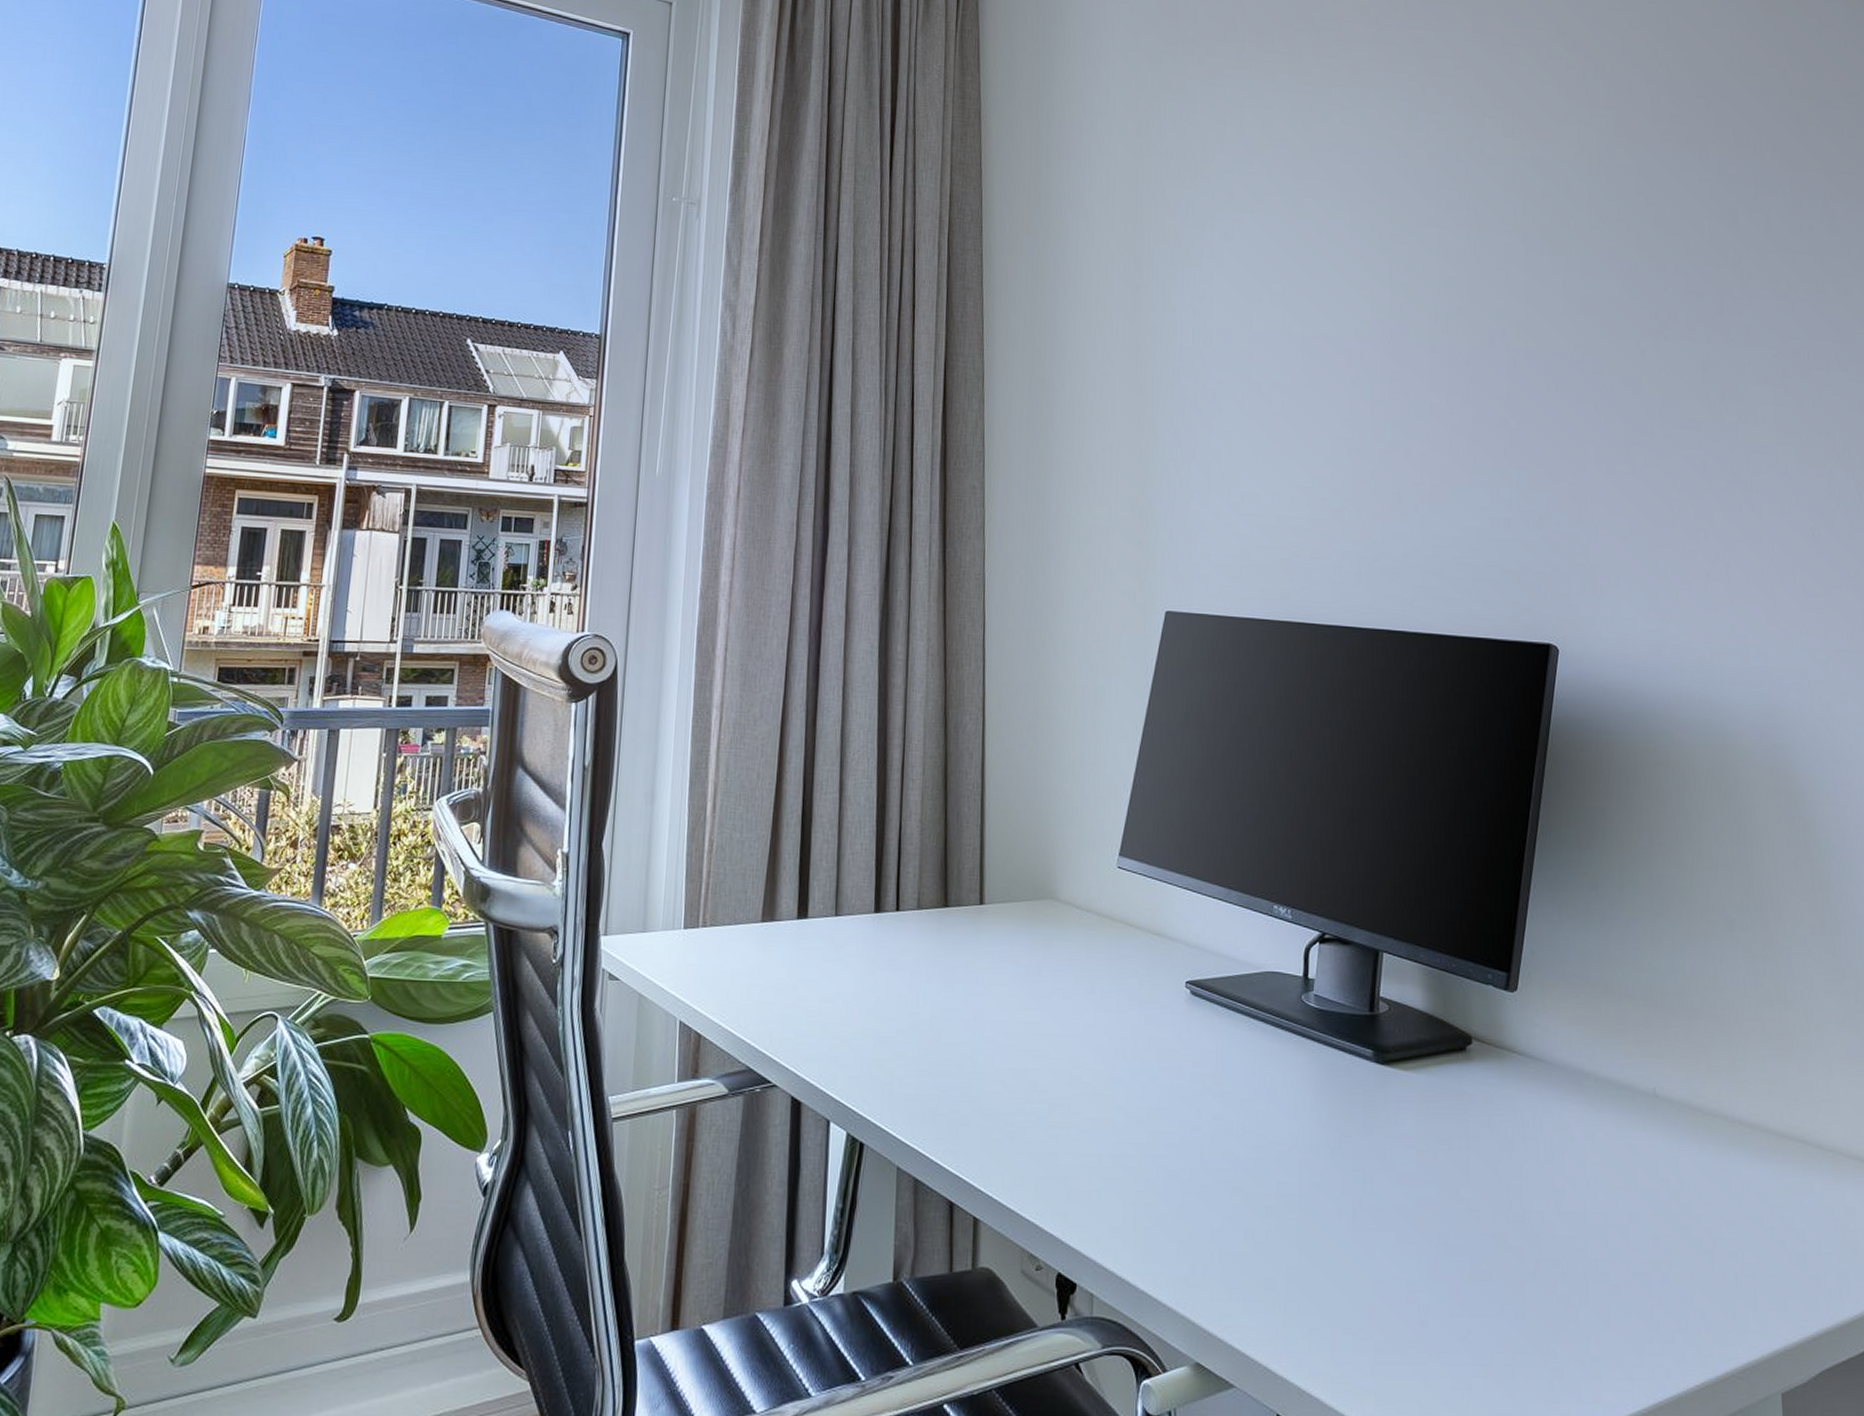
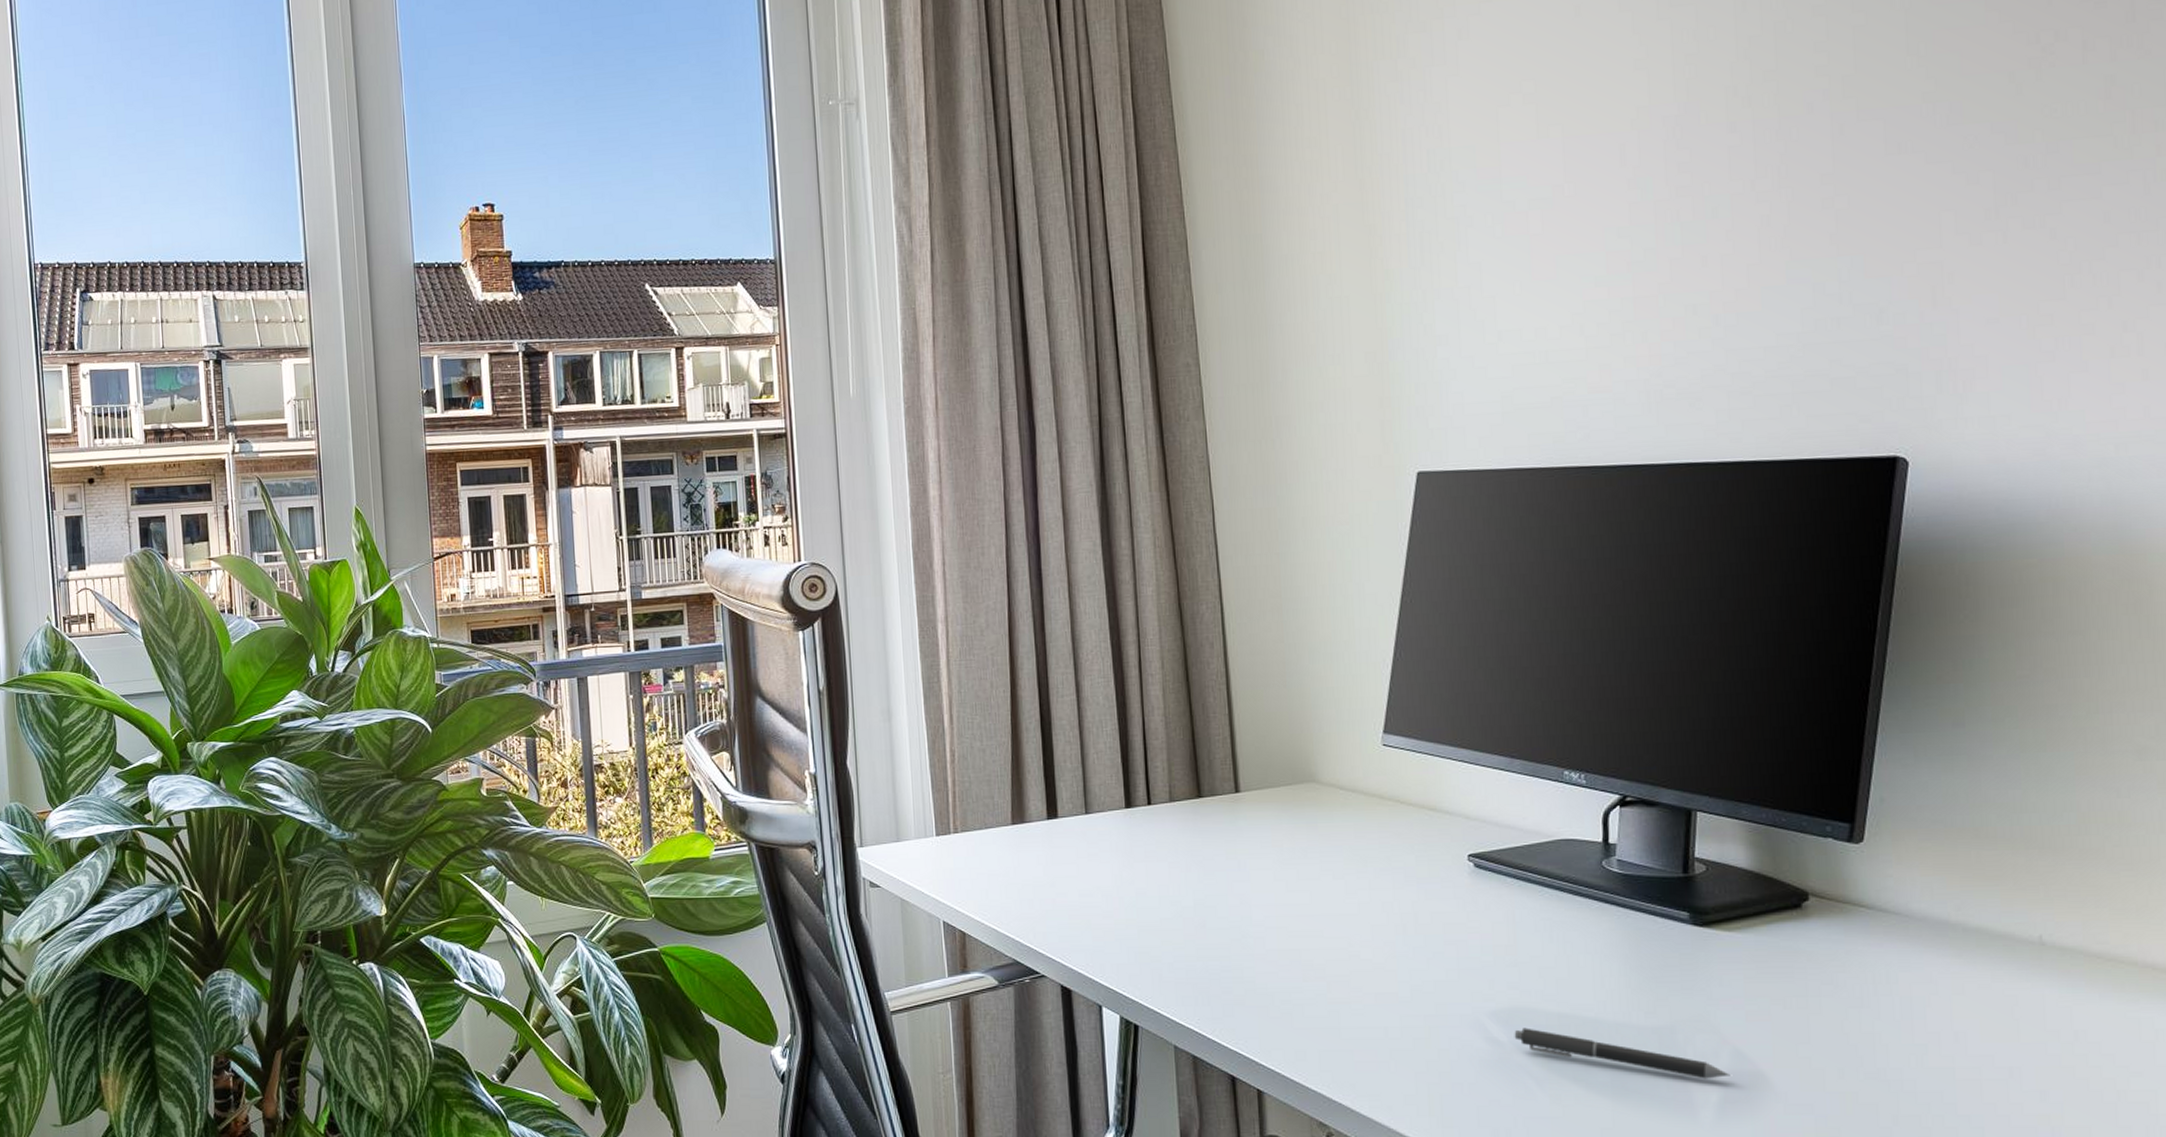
pen: none [1216,1160,1402,1218] -> present [1514,1027,1731,1079]

